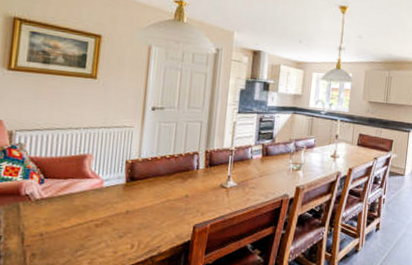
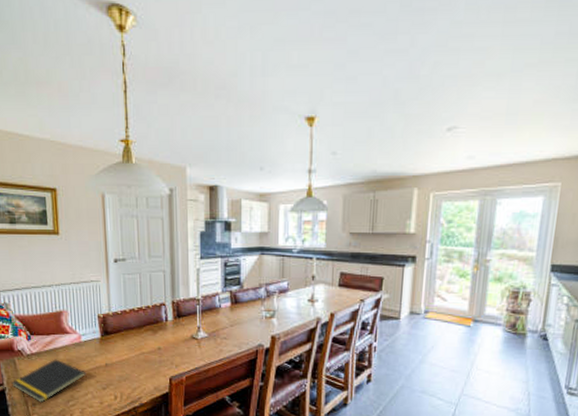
notepad: none [10,205,103,253] -> present [11,359,87,403]

